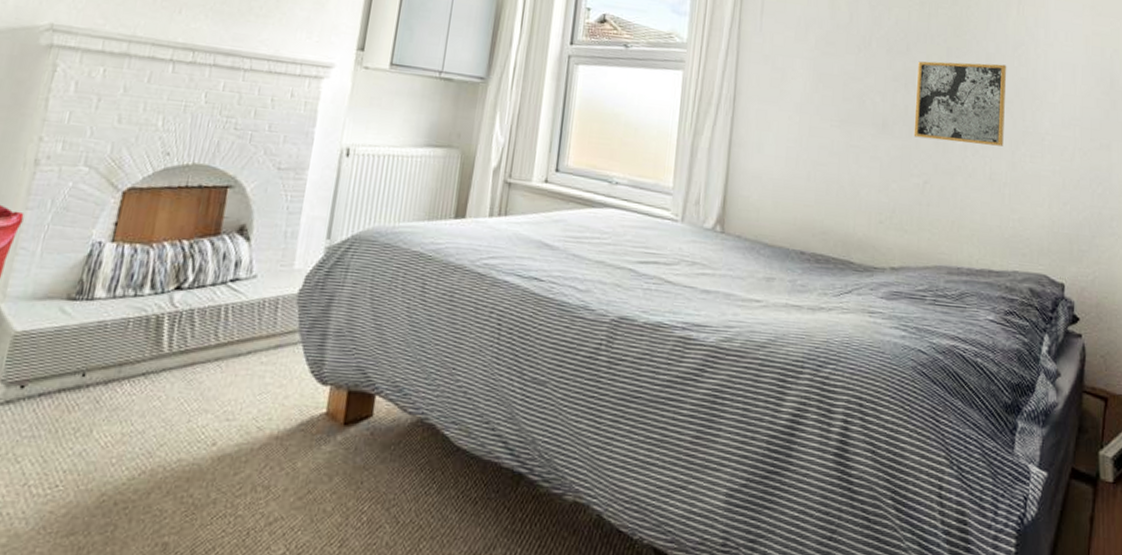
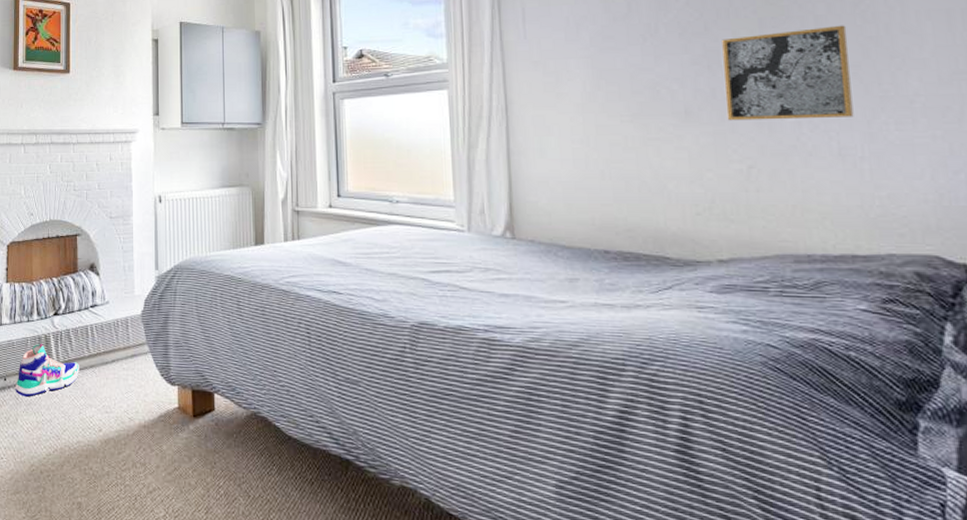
sneaker: none [96,327,200,400] -> present [15,344,79,397]

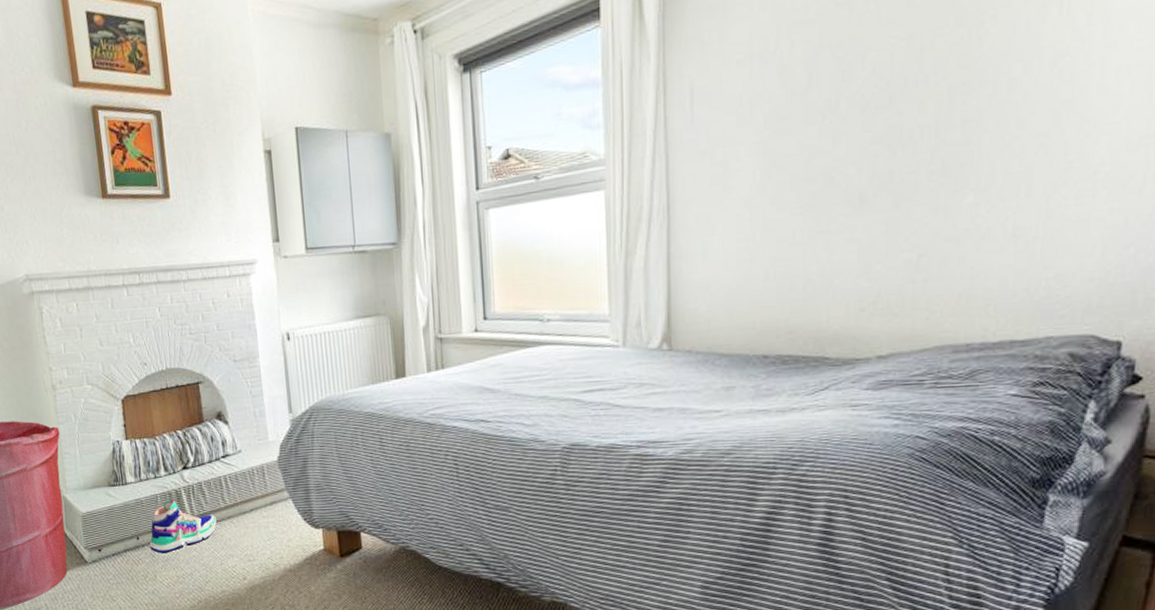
wall art: present [722,25,854,121] -> none [902,88,1041,206]

